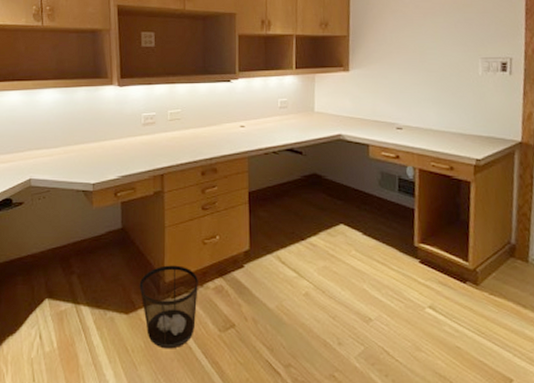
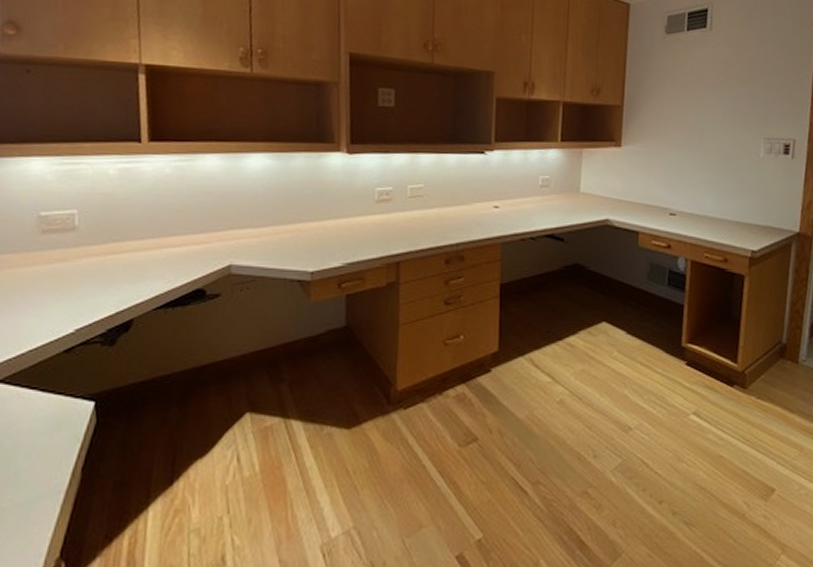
waste bin: present [139,265,198,349] -> none [365,370,437,469]

